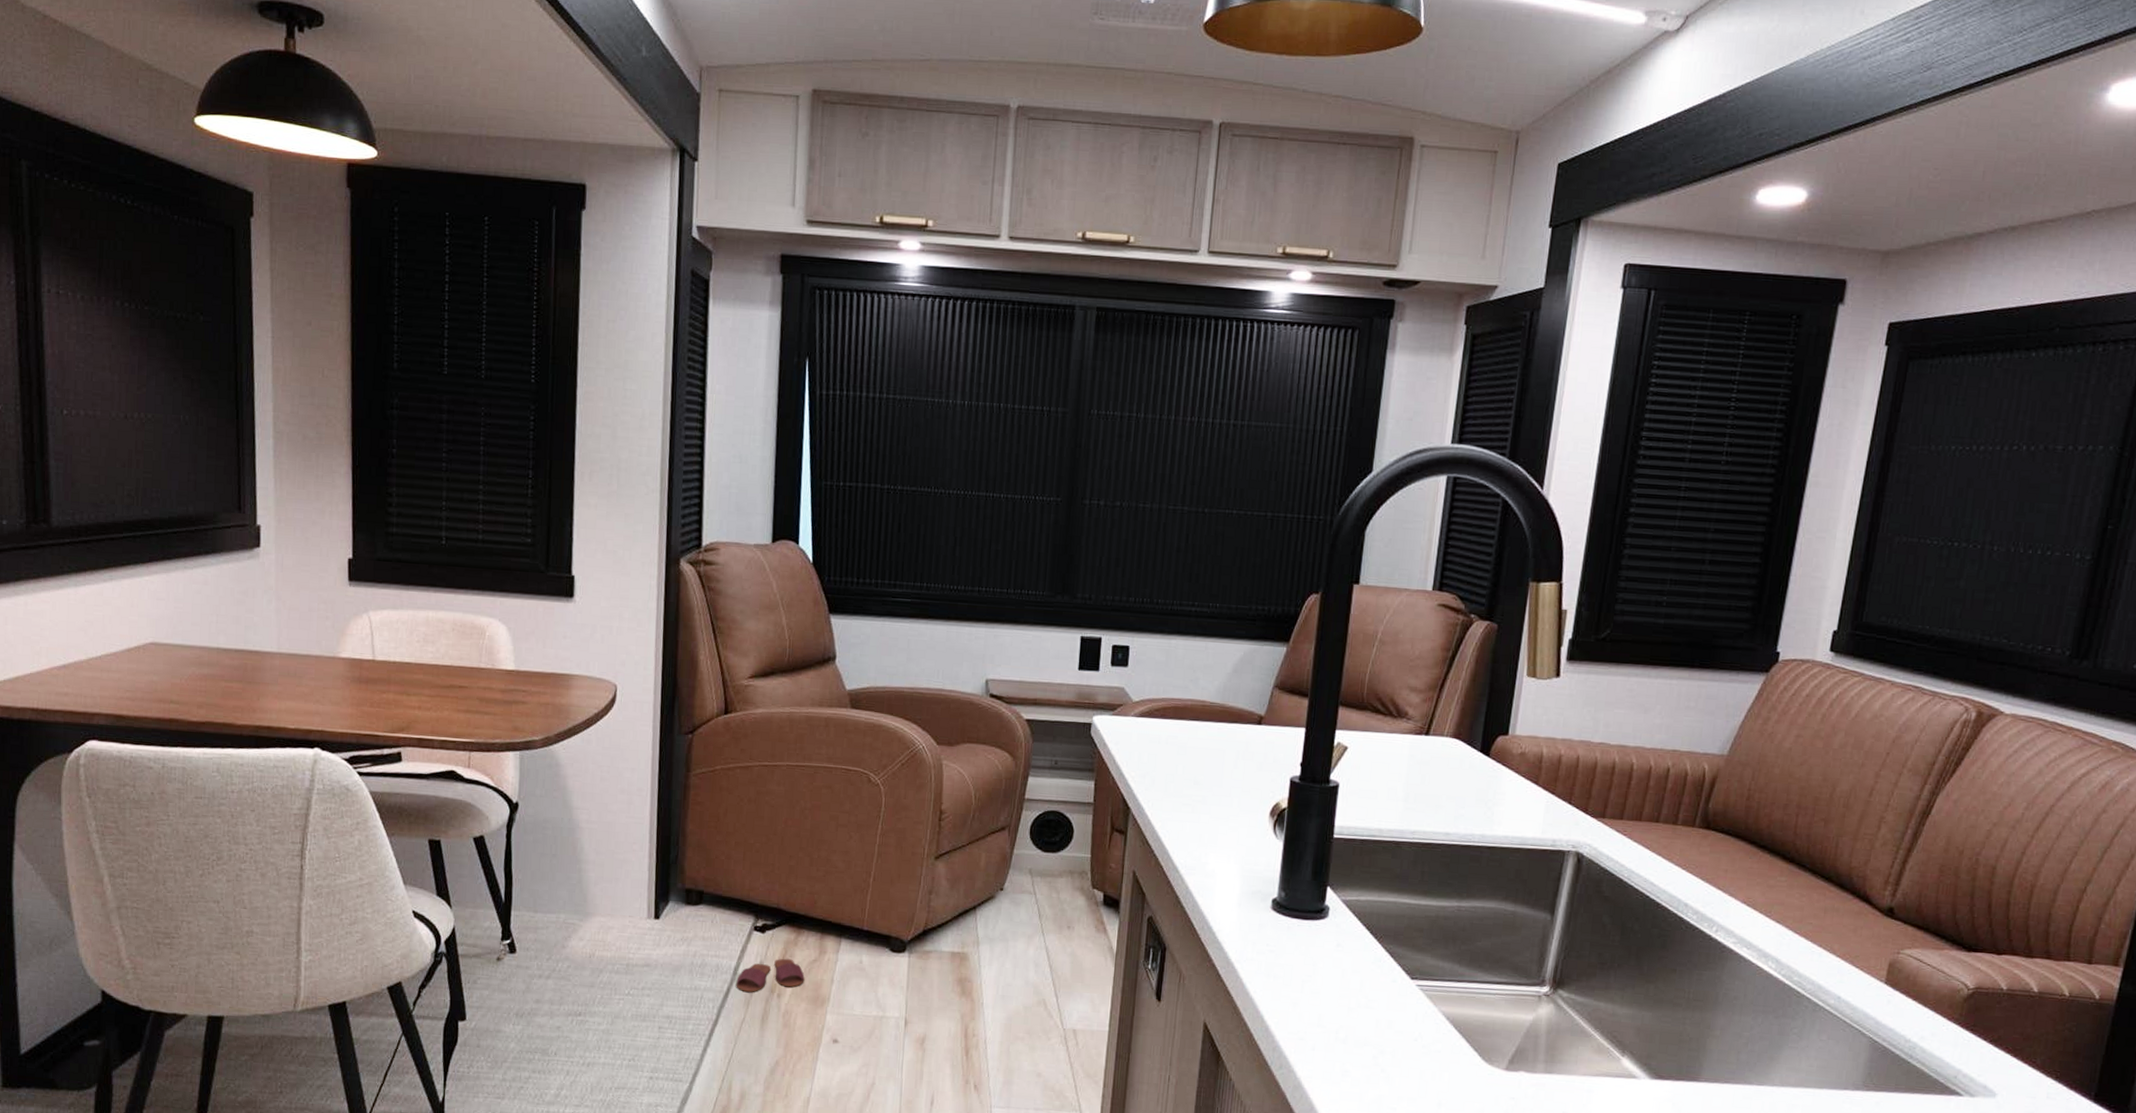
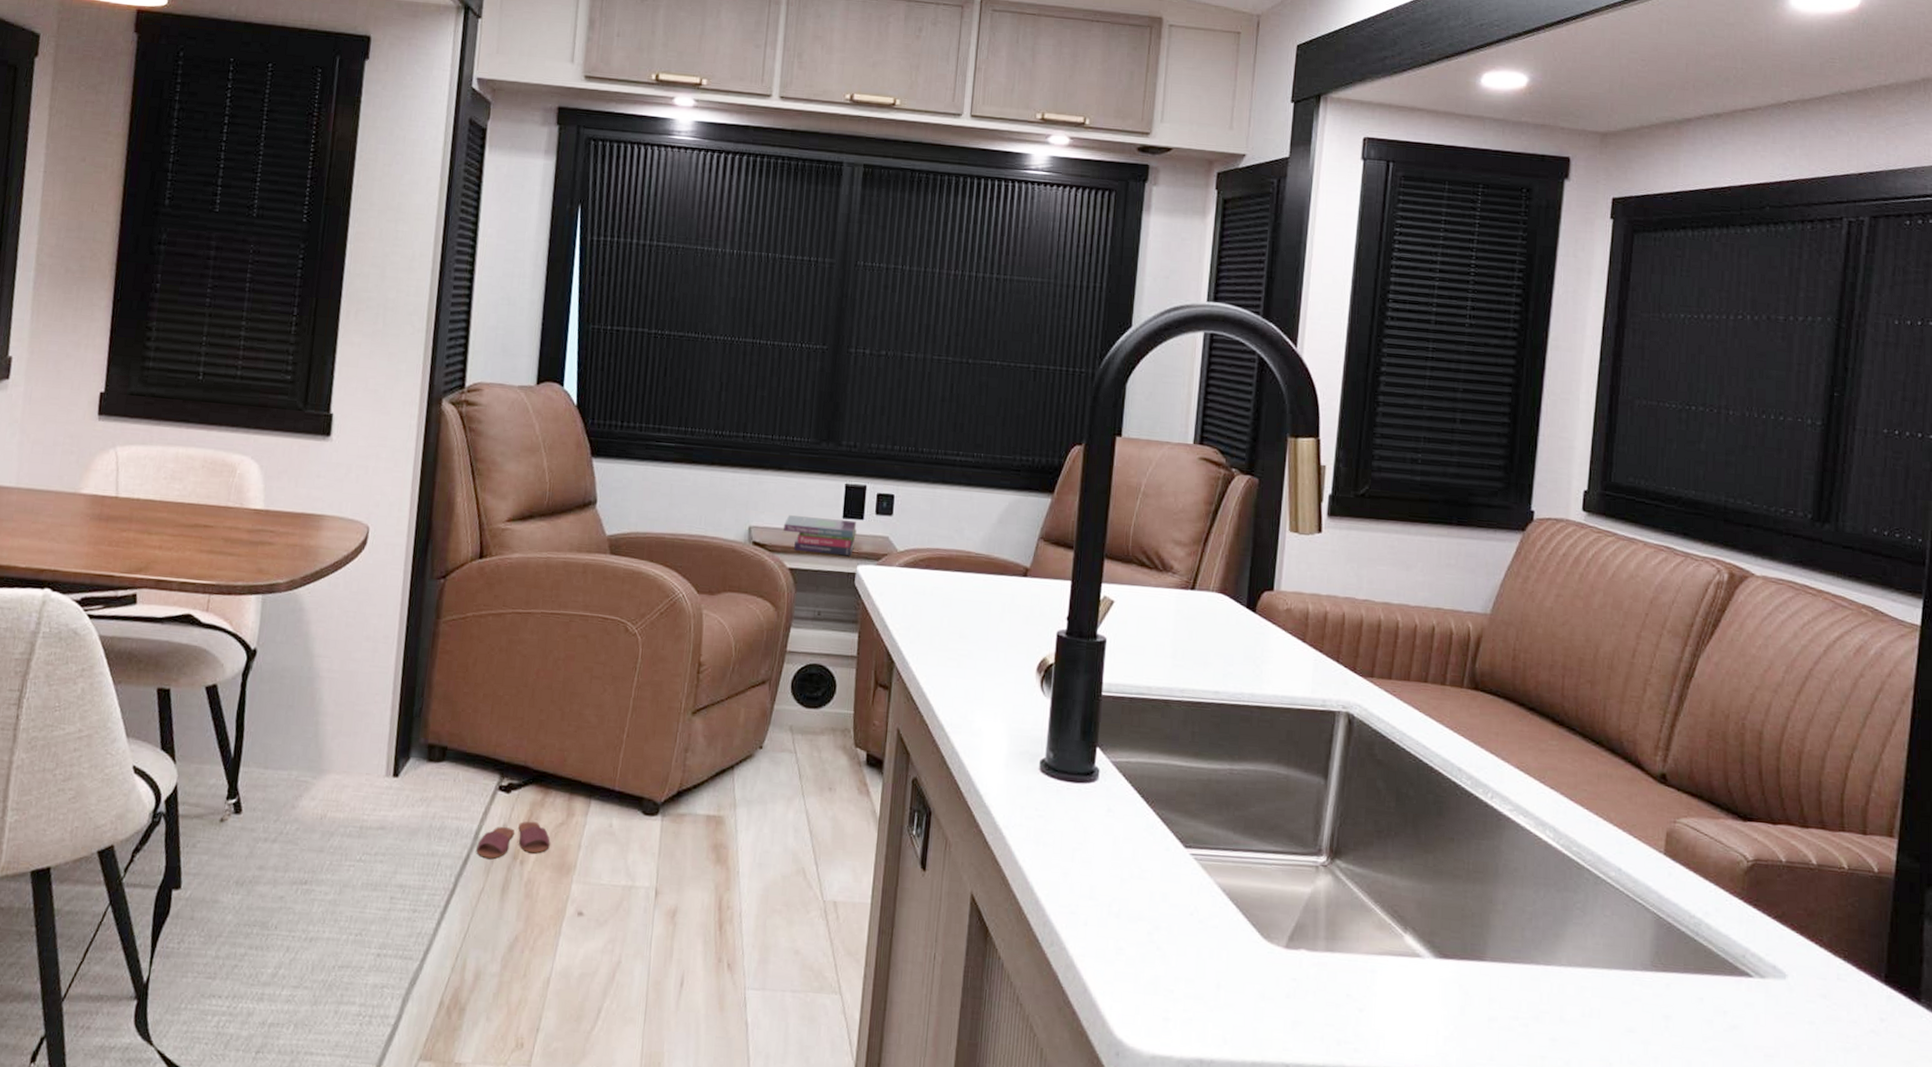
books: none [1020,668,1092,707] -> present [784,515,857,557]

